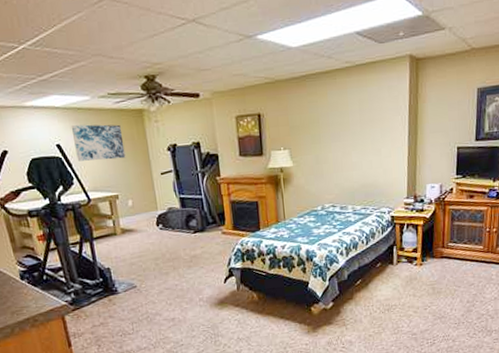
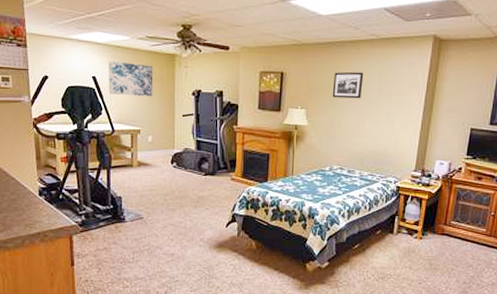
picture frame: none [313,103,344,134] -> present [332,71,364,99]

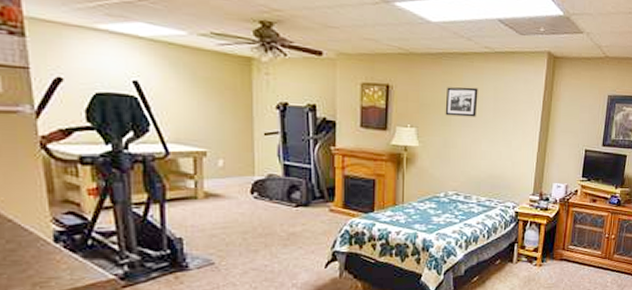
wall art: present [108,61,154,97] -> none [156,62,223,110]

